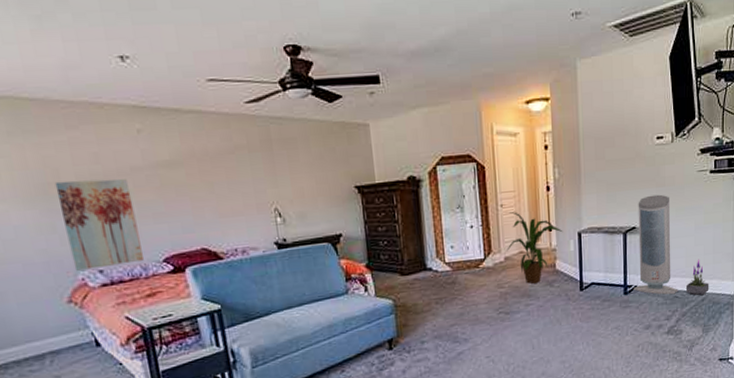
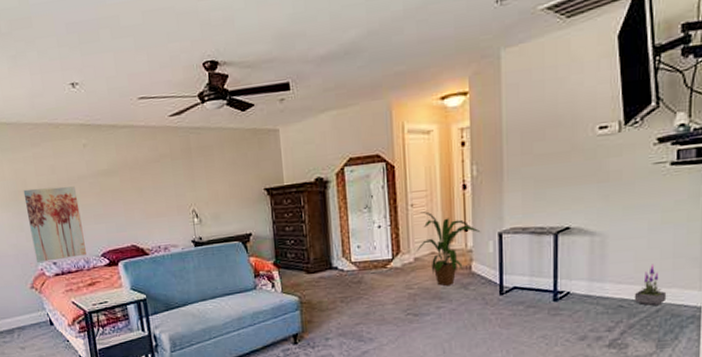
air purifier: present [634,194,678,295] -> none [566,191,624,304]

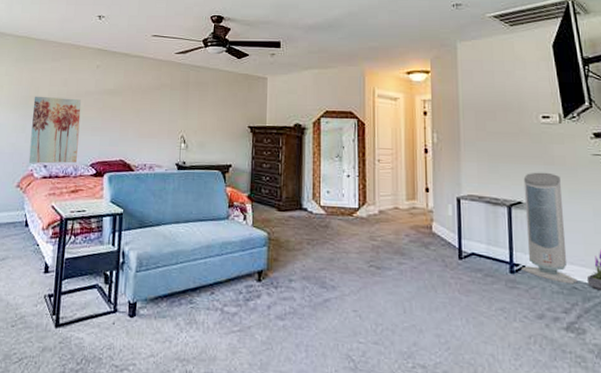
house plant: present [415,211,481,287] -> none [380,168,441,243]
air purifier: none [566,191,624,304] -> present [521,172,578,285]

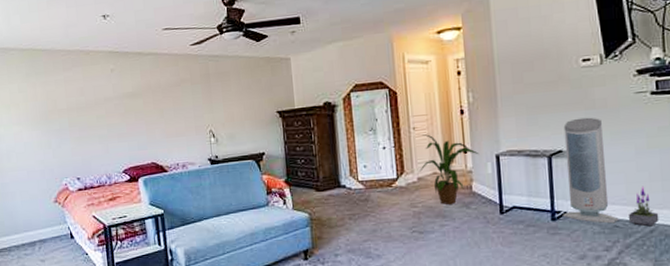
wall art: present [28,96,82,164] -> none [53,107,109,178]
house plant: none [380,168,441,243] -> present [418,134,480,205]

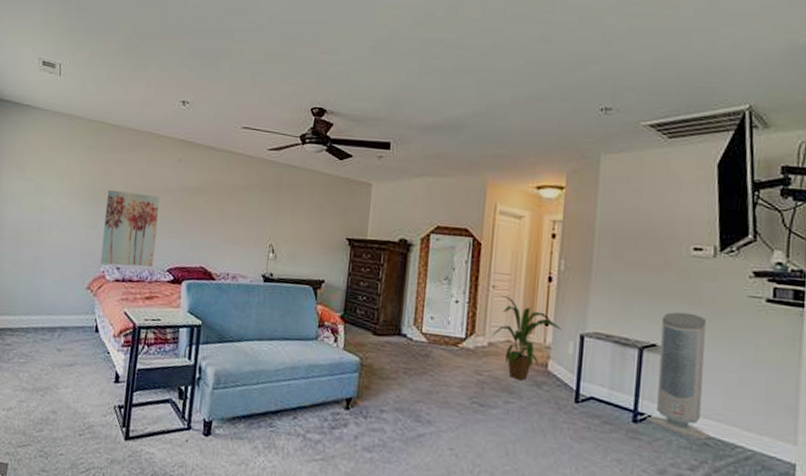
wall art: none [53,107,109,178] -> present [100,189,160,267]
potted plant: present [628,186,660,227] -> none [721,403,758,453]

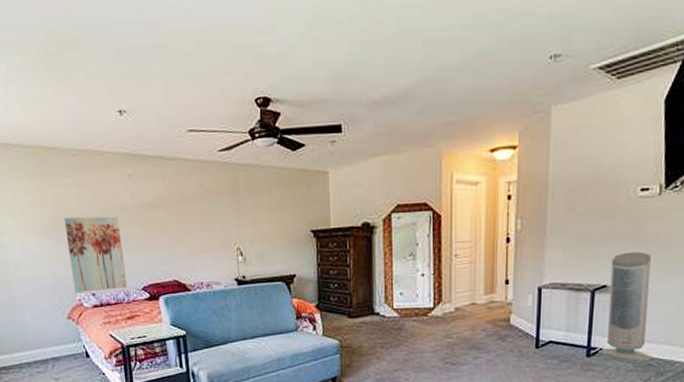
house plant: present [491,295,562,381] -> none [457,262,522,338]

